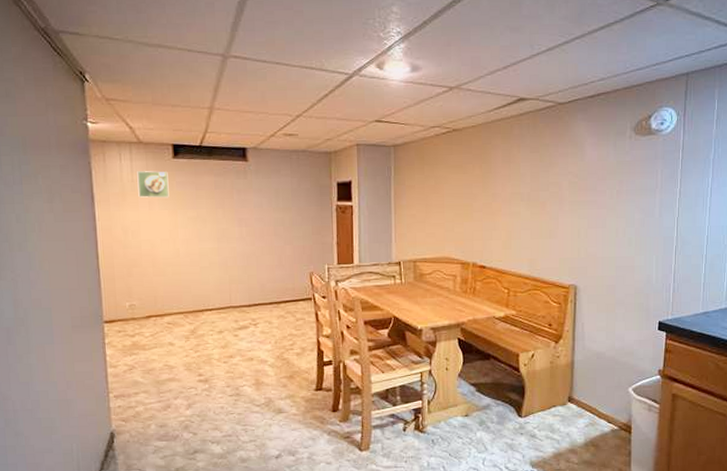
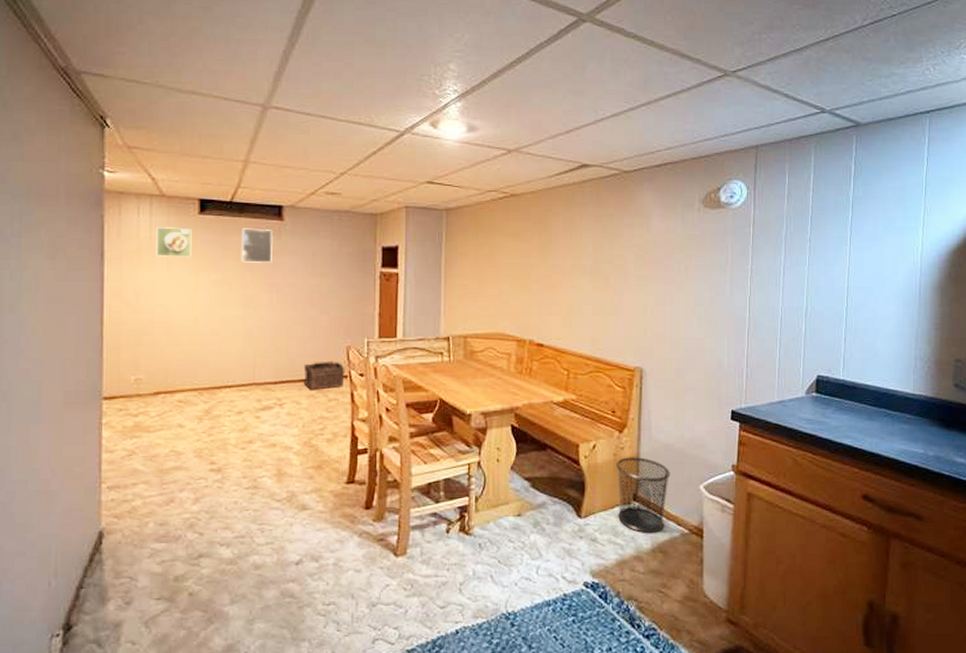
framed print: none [211,169,240,201] -> present [241,228,273,263]
basket: none [273,285,310,311] -> present [303,361,345,390]
trash can: none [552,364,602,430] -> present [616,457,671,533]

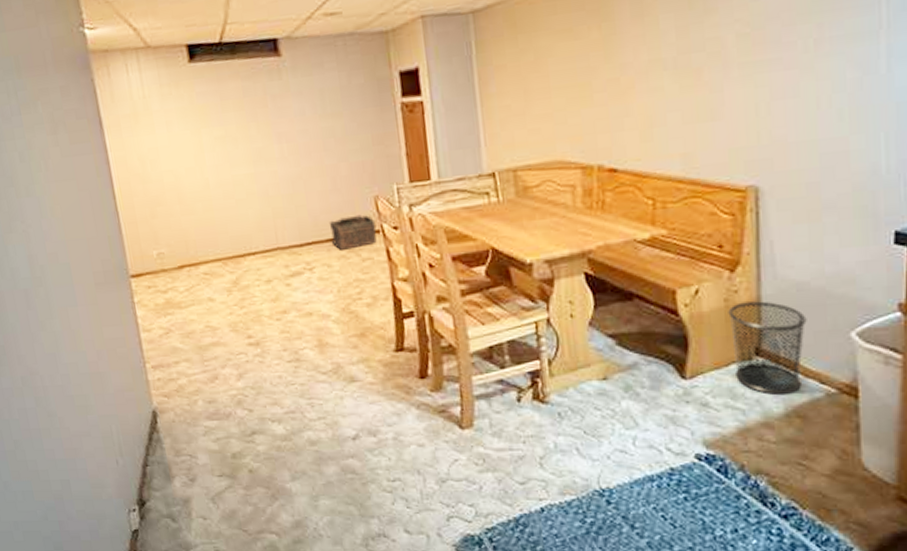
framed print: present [156,227,192,258] -> none [148,81,190,118]
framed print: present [241,228,273,263] -> none [237,69,276,113]

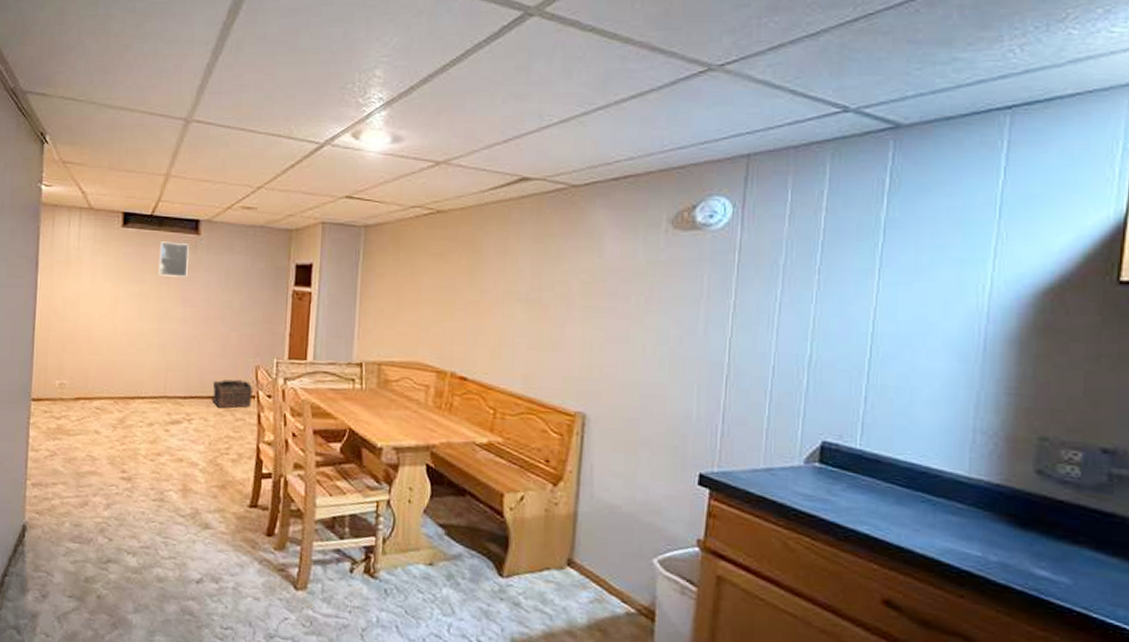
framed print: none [237,69,276,113] -> present [158,241,189,277]
trash can: present [728,301,807,395] -> none [547,514,616,607]

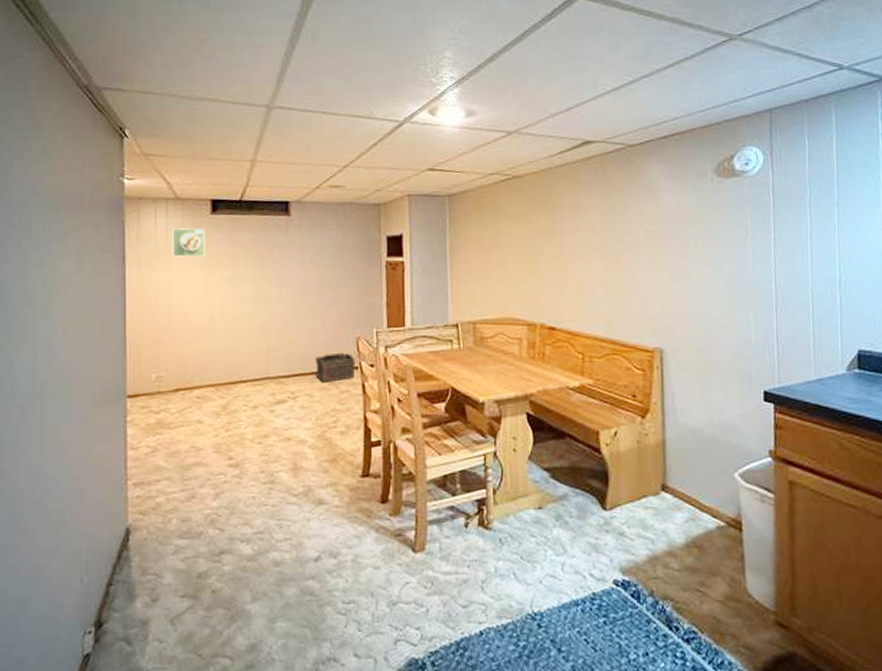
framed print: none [82,239,115,270] -> present [172,228,205,257]
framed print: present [158,241,189,277] -> none [251,225,281,259]

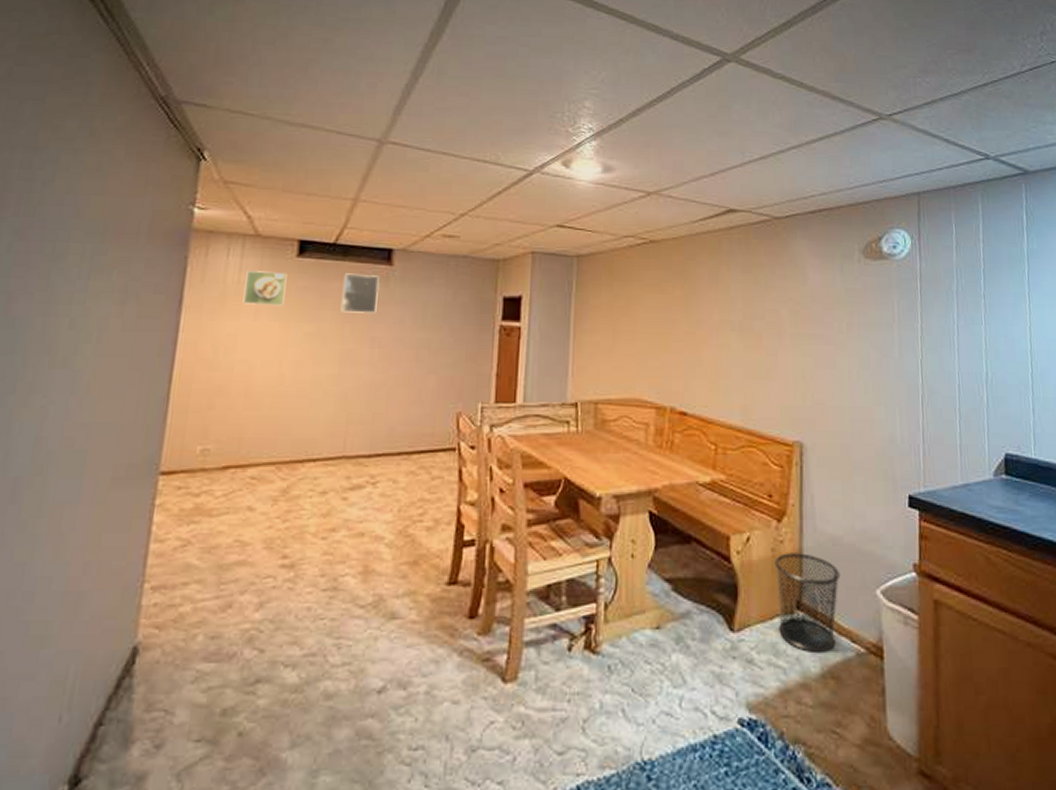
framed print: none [251,225,281,259] -> present [340,273,380,313]
basket: present [315,352,356,382] -> none [404,429,454,465]
trash can: none [640,444,701,526] -> present [774,553,841,652]

